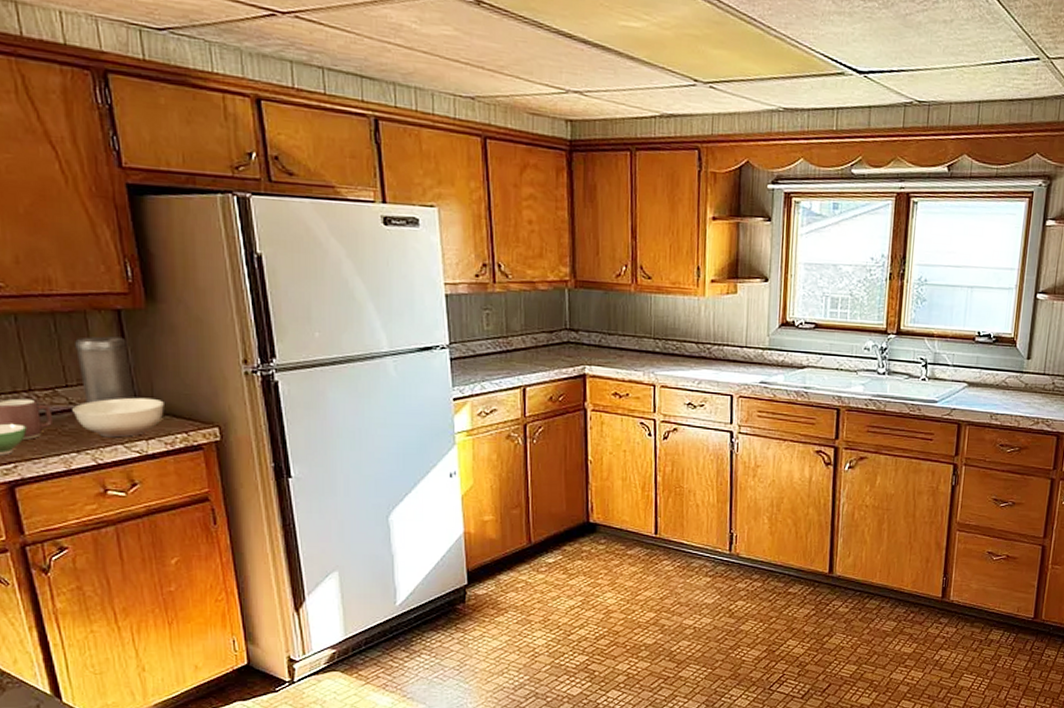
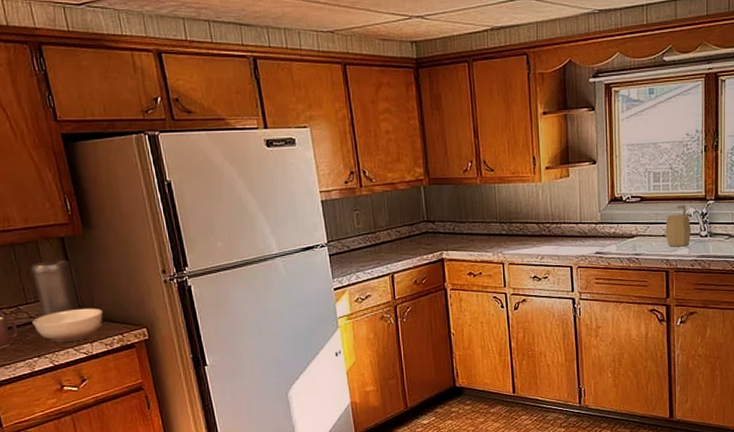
soap dispenser: none [839,336,869,384] -> present [666,204,692,247]

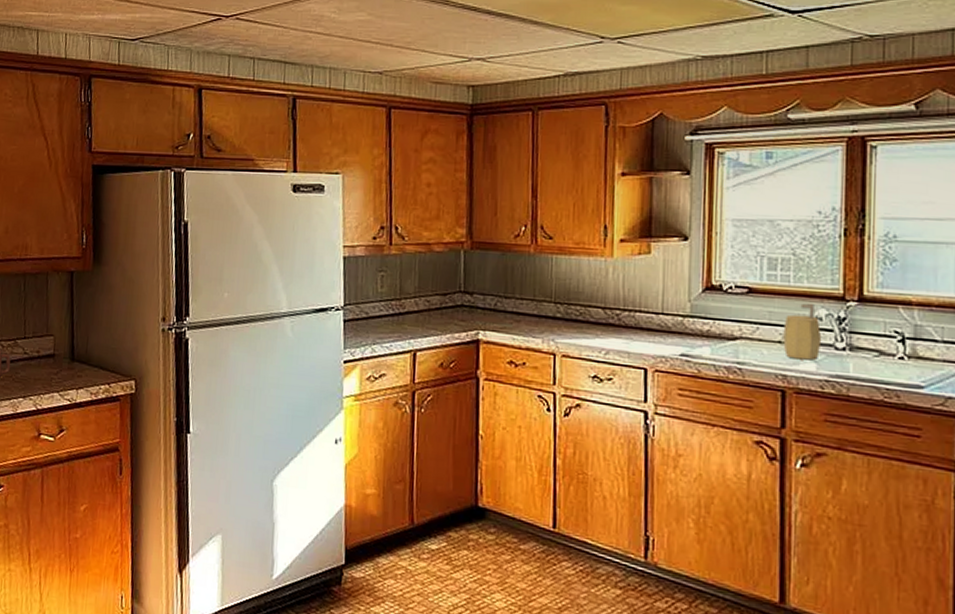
canister: present [30,260,81,316] -> none [35,294,75,354]
bowl: present [32,308,104,343] -> none [25,349,96,386]

